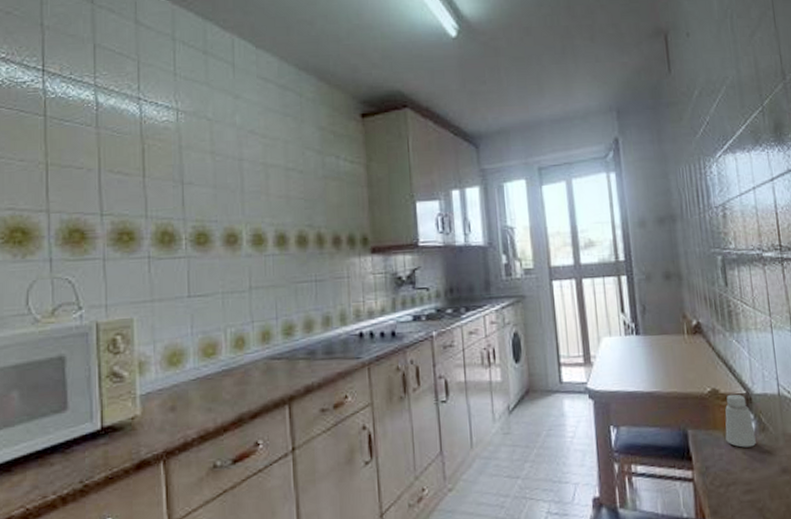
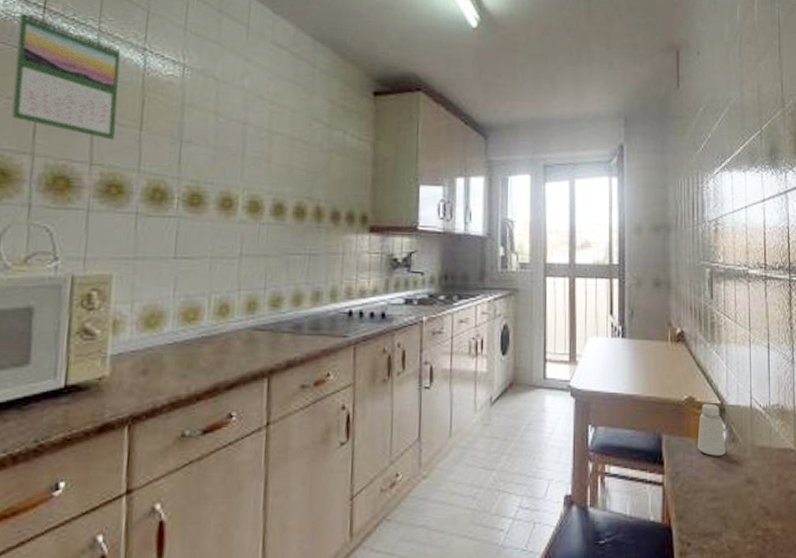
calendar: none [22,75,121,190] -> present [11,10,121,140]

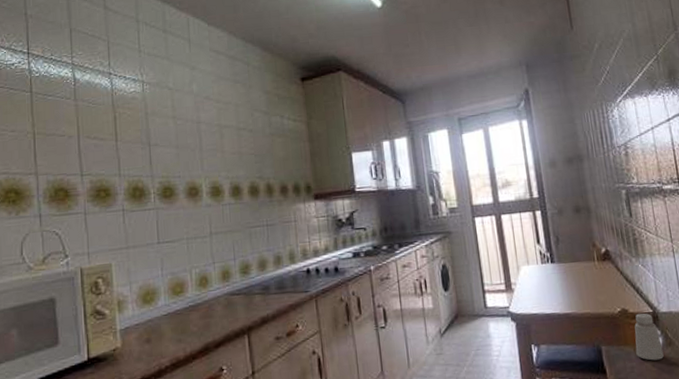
calendar: present [11,10,121,140] -> none [11,58,98,153]

